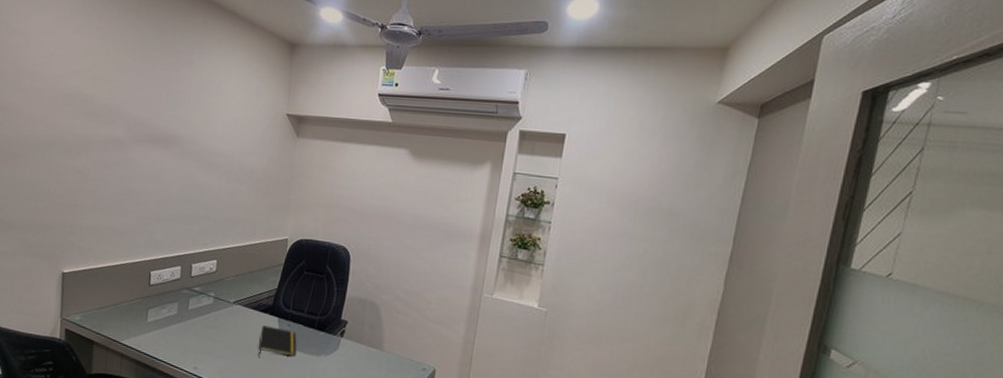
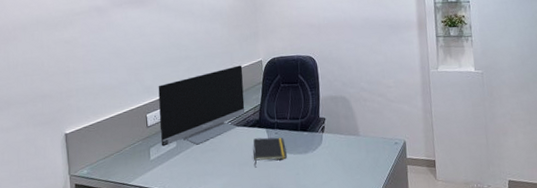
monitor: none [162,238,265,318] -> present [158,65,245,147]

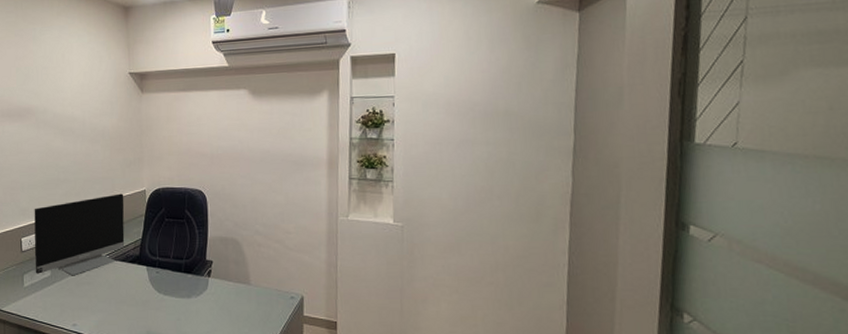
notepad: present [253,137,288,167] -> none [131,275,169,306]

